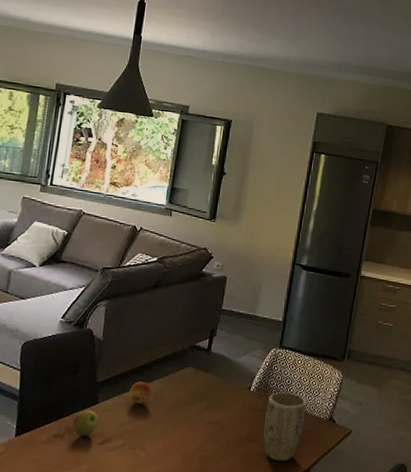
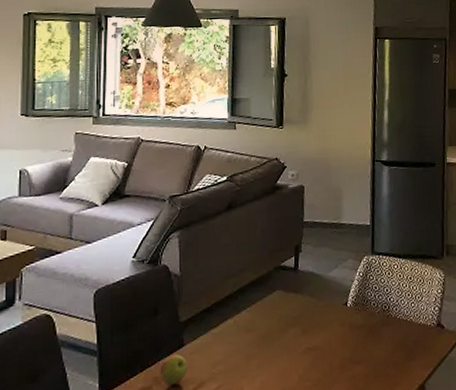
apple: present [129,381,153,404] -> none [217,314,242,340]
plant pot: present [263,391,307,462] -> none [367,301,411,381]

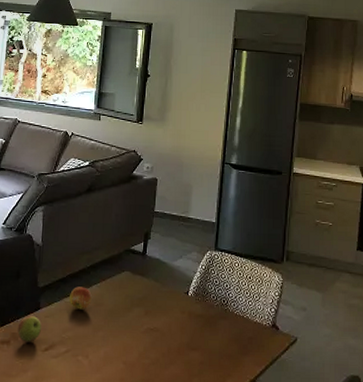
apple: none [217,314,242,340] -> present [69,286,92,310]

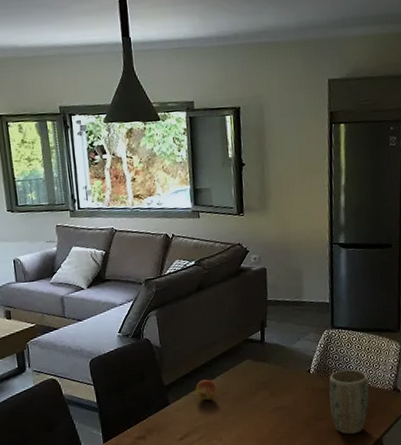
apple: present [17,315,41,342] -> none [151,411,174,435]
plant pot: none [205,296,247,371] -> present [329,369,369,435]

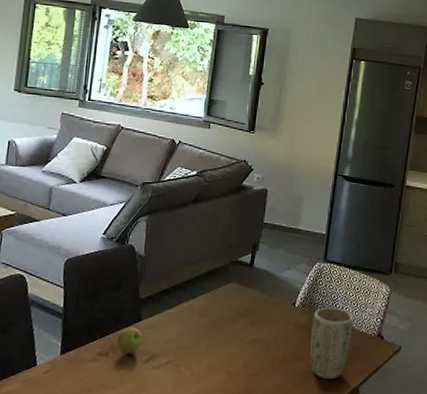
apple: none [151,411,174,435] -> present [117,326,142,354]
apple: present [196,379,218,400] -> none [172,298,196,321]

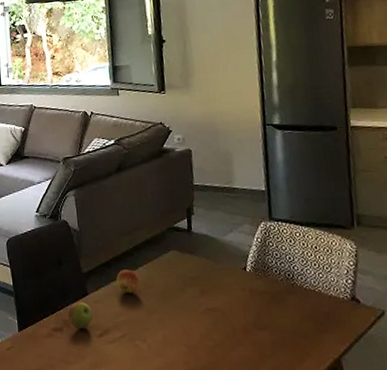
apple: none [172,298,196,321] -> present [116,269,140,293]
plant pot: present [310,307,353,380] -> none [270,269,321,351]

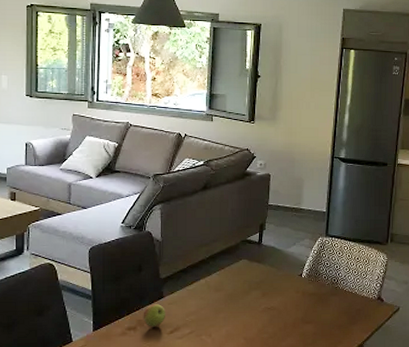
apple: present [116,269,140,293] -> none [191,275,212,296]

